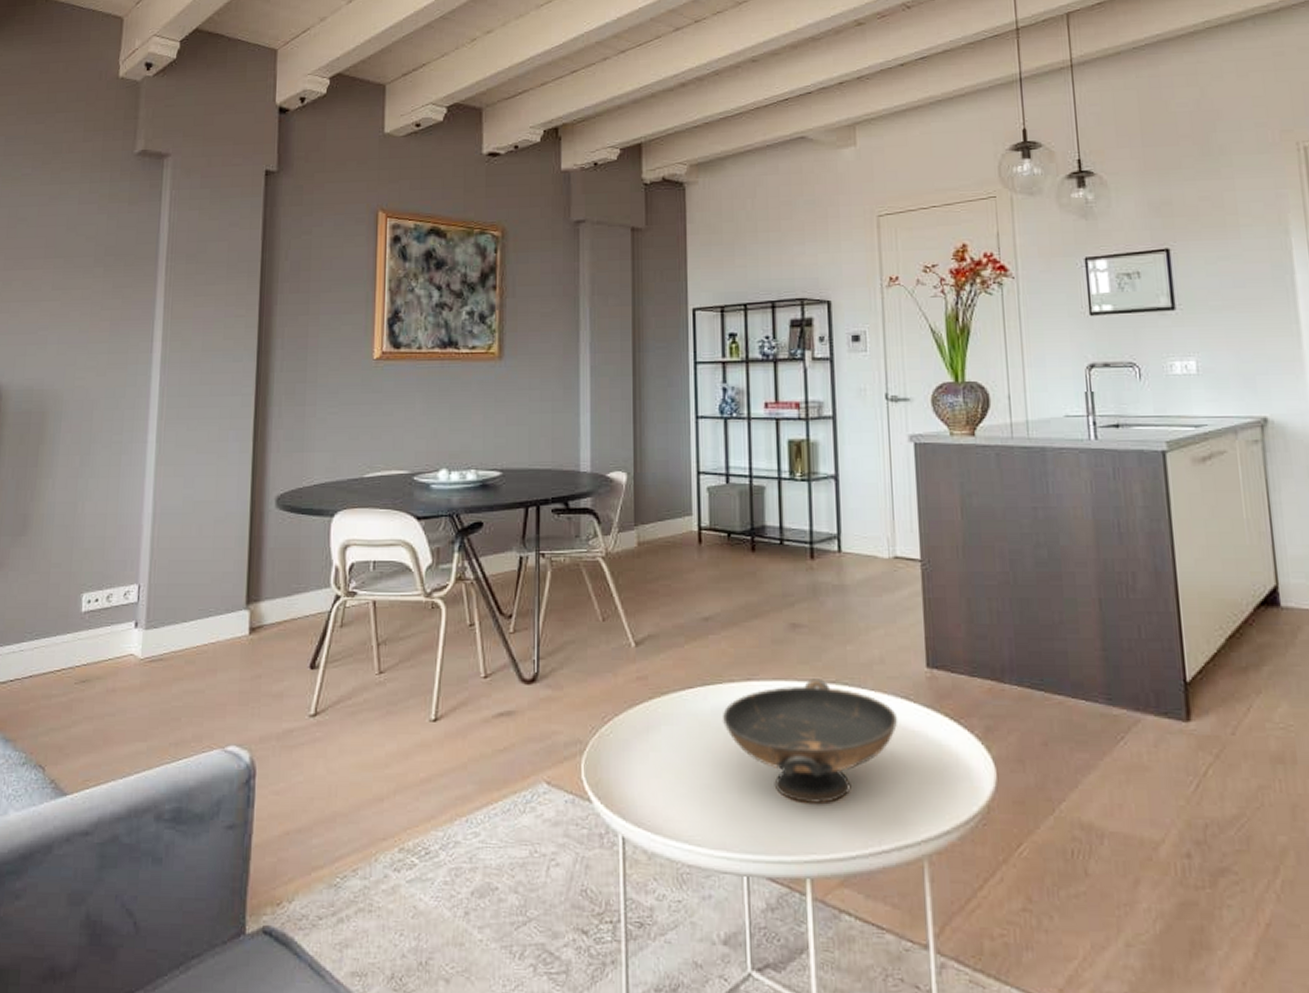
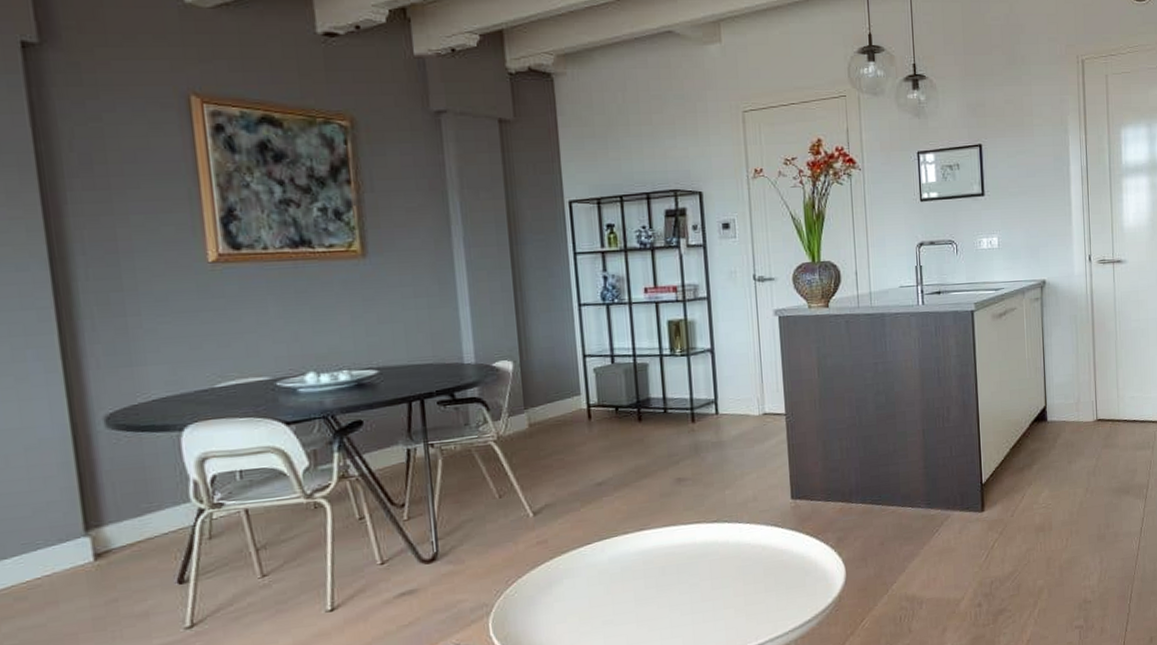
decorative bowl: present [722,679,898,803] -> none [618,520,769,620]

